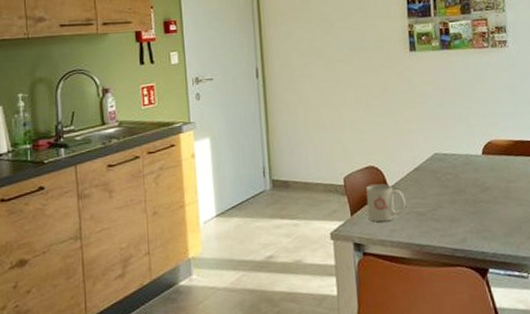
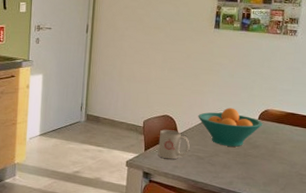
fruit bowl: none [409,145,488,194] -> present [198,107,262,147]

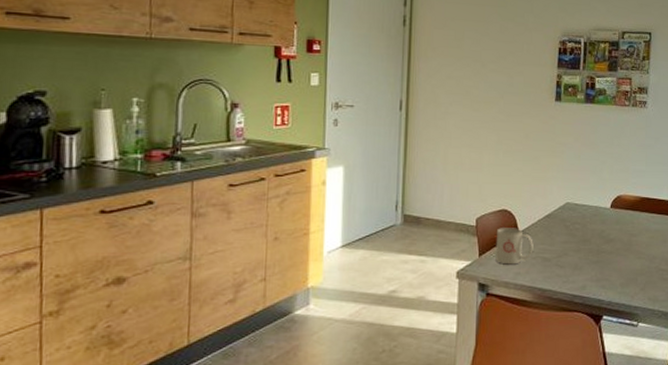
fruit bowl: present [198,107,262,147] -> none [541,195,615,243]

